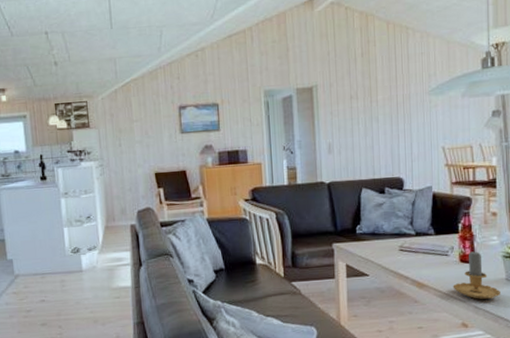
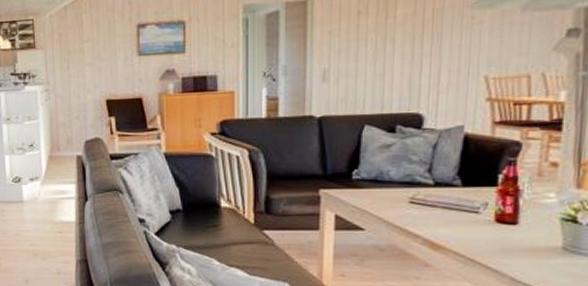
candle: present [453,250,500,299] -> none [481,209,552,270]

